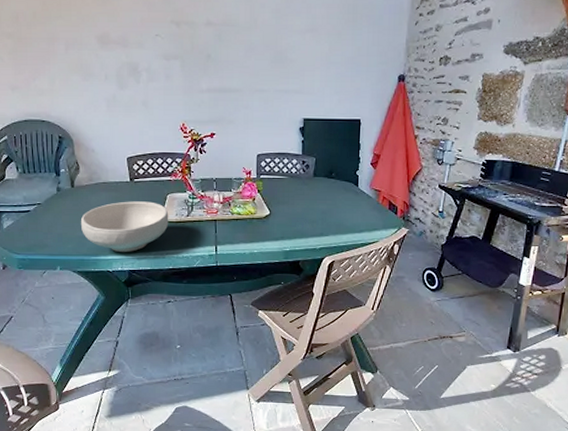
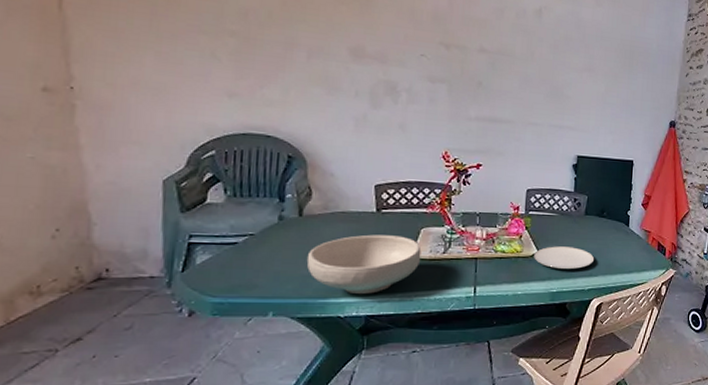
plate: none [267,207,324,230] -> present [534,246,594,270]

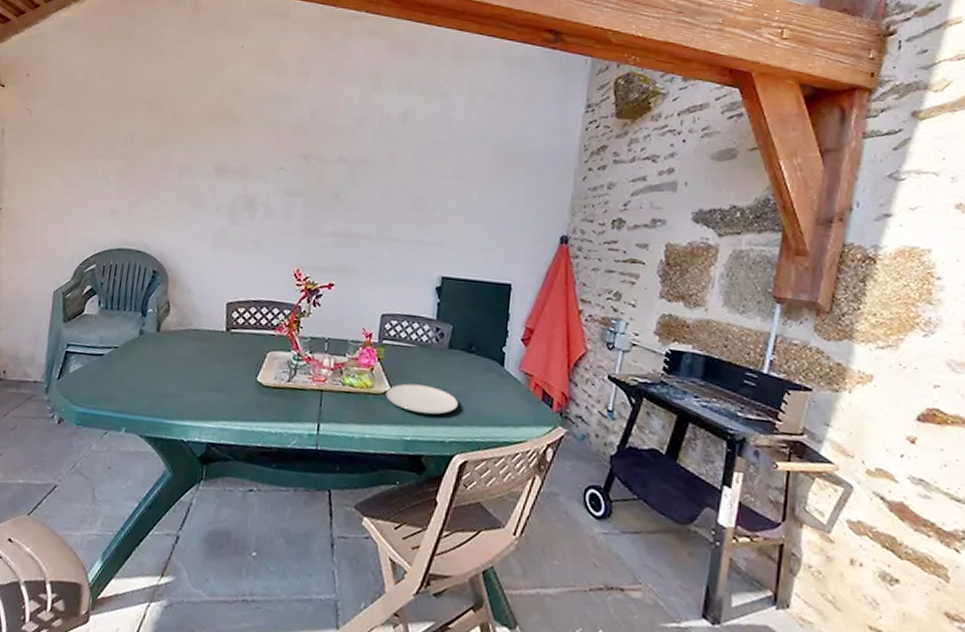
bowl: present [306,234,422,295] -> none [159,355,267,420]

